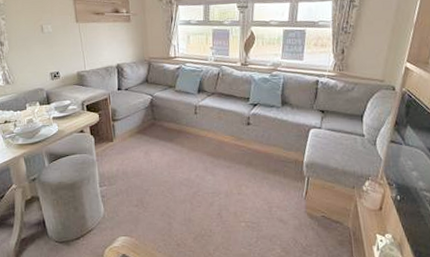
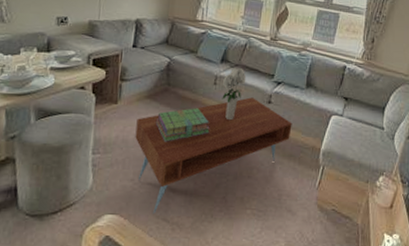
coffee table: none [132,121,273,234] -> present [135,97,292,215]
stack of books: none [148,137,198,170] -> present [155,108,210,142]
bouquet: none [202,96,224,145] -> present [222,68,247,121]

